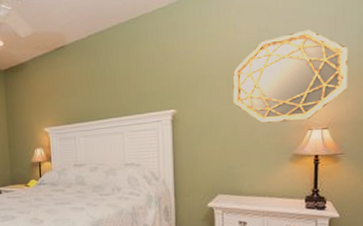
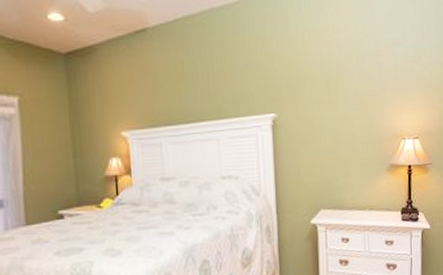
home mirror: present [232,29,349,123] -> none [332,36,434,131]

